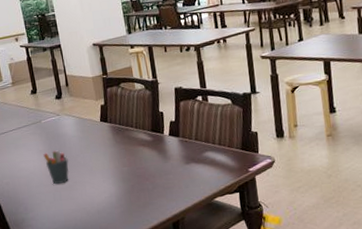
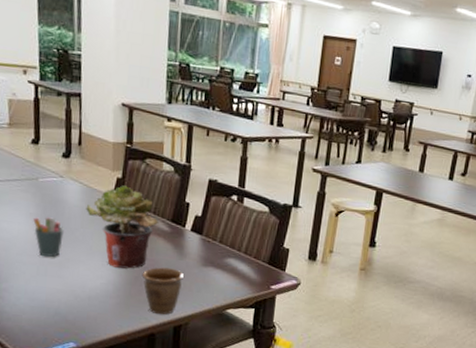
potted plant: none [81,110,141,181] -> present [86,185,158,269]
mug: none [136,171,173,215] -> present [142,267,185,315]

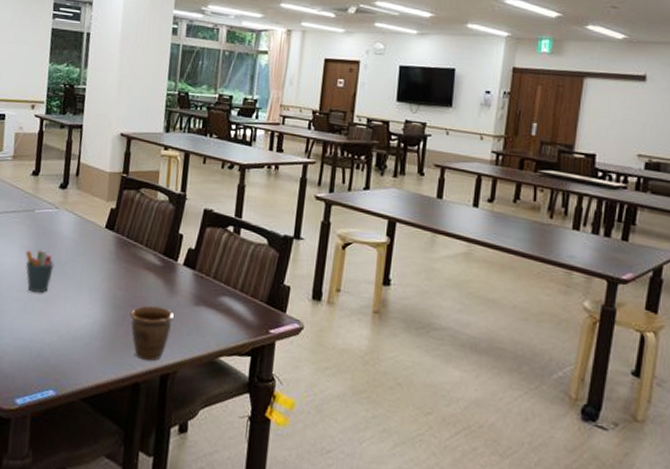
potted plant: present [86,185,158,269] -> none [78,216,150,307]

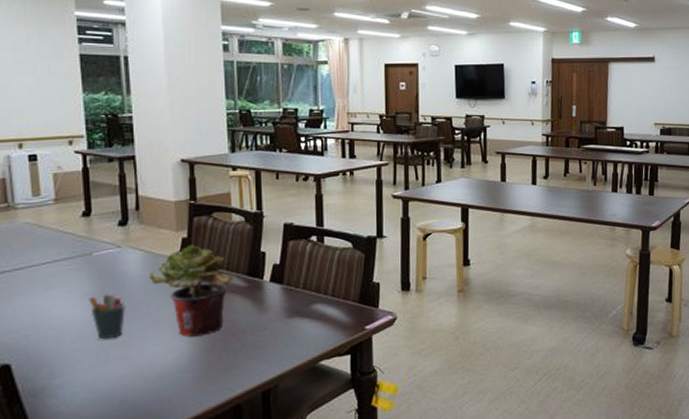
potted plant: none [78,216,150,307] -> present [149,245,233,337]
mug: present [129,305,175,361] -> none [219,326,269,382]

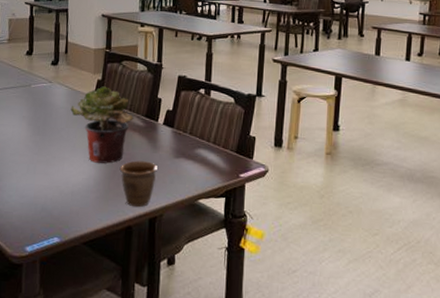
pen holder: present [89,293,126,340] -> none [25,119,51,156]
mug: none [219,326,269,382] -> present [119,161,159,208]

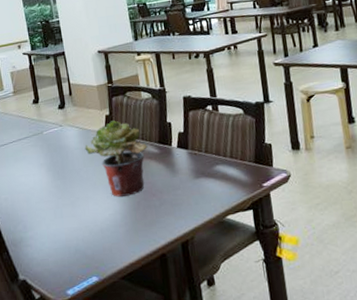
mug: present [119,161,159,208] -> none [143,186,181,235]

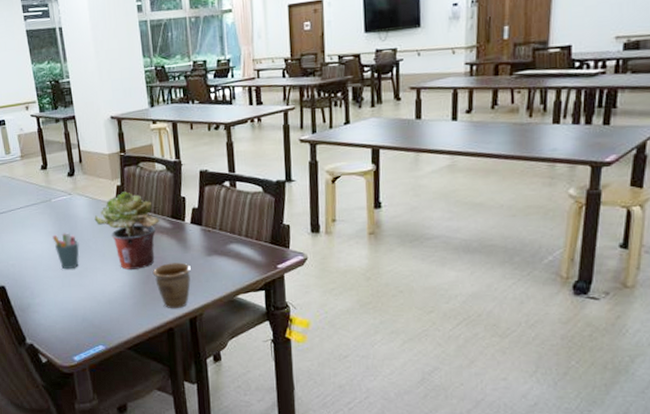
pen holder: none [44,163,71,201] -> present [52,233,79,270]
mug: none [143,186,181,235] -> present [152,262,192,309]

